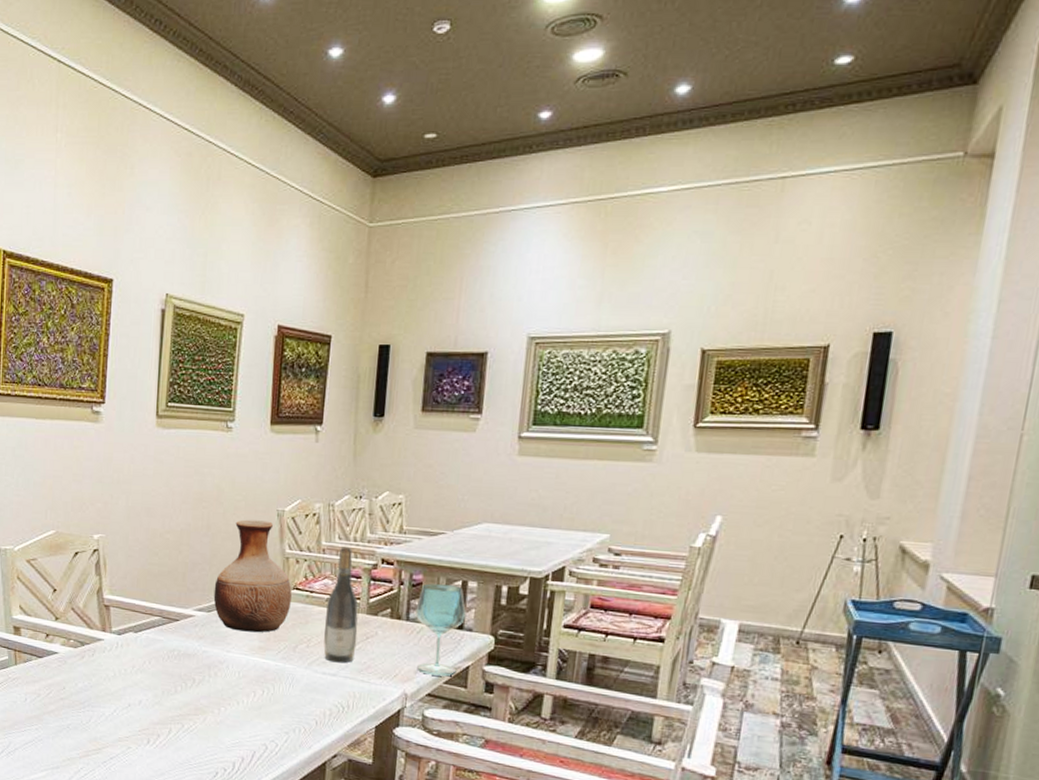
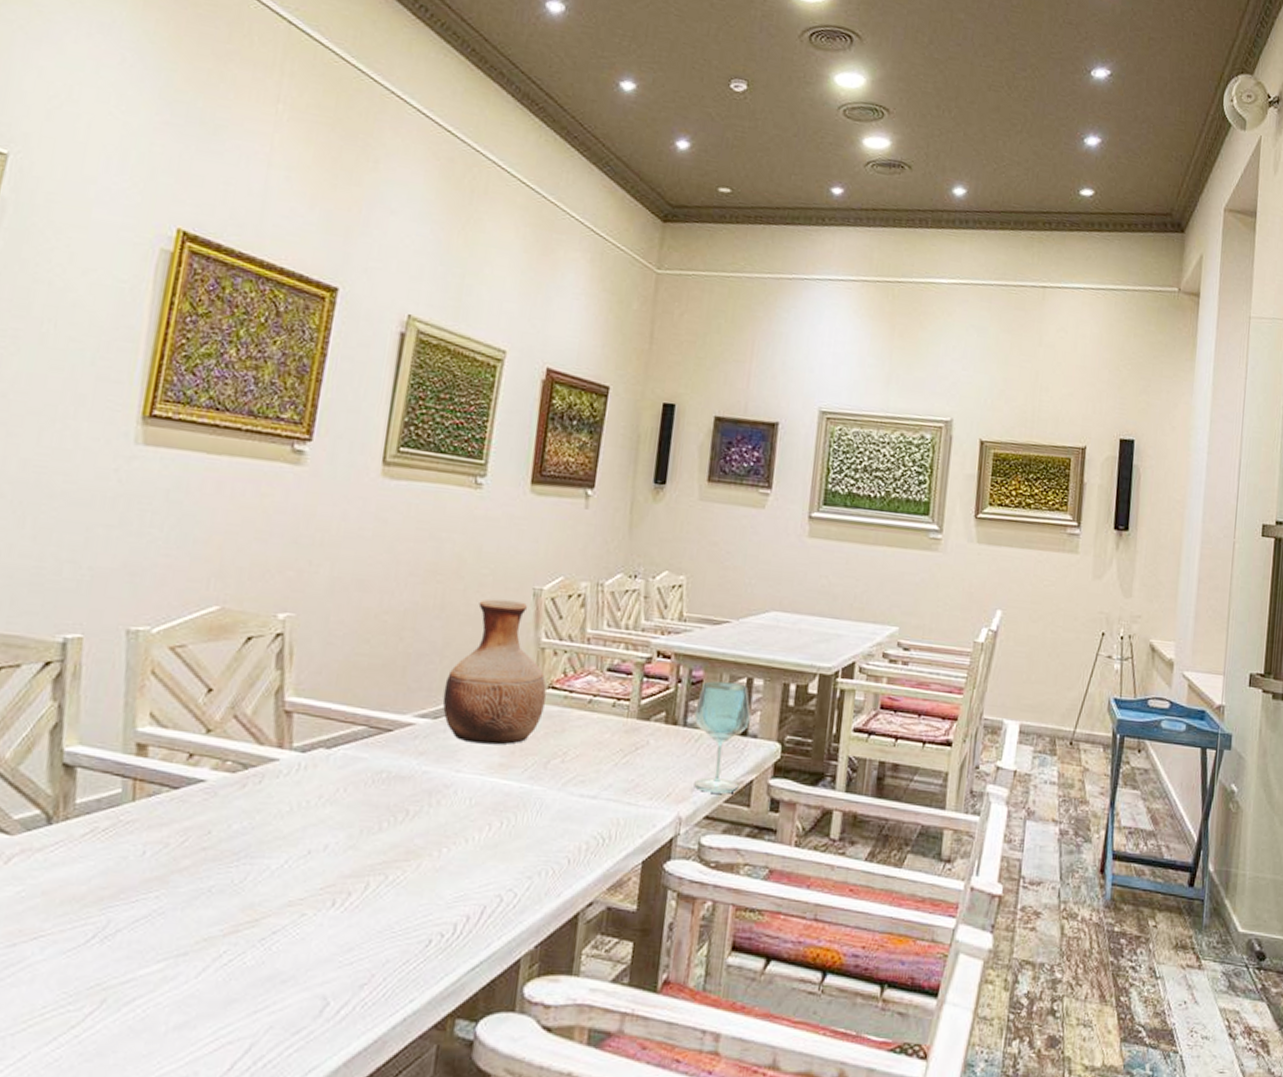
wine bottle: present [323,545,359,663] -> none [582,634,628,782]

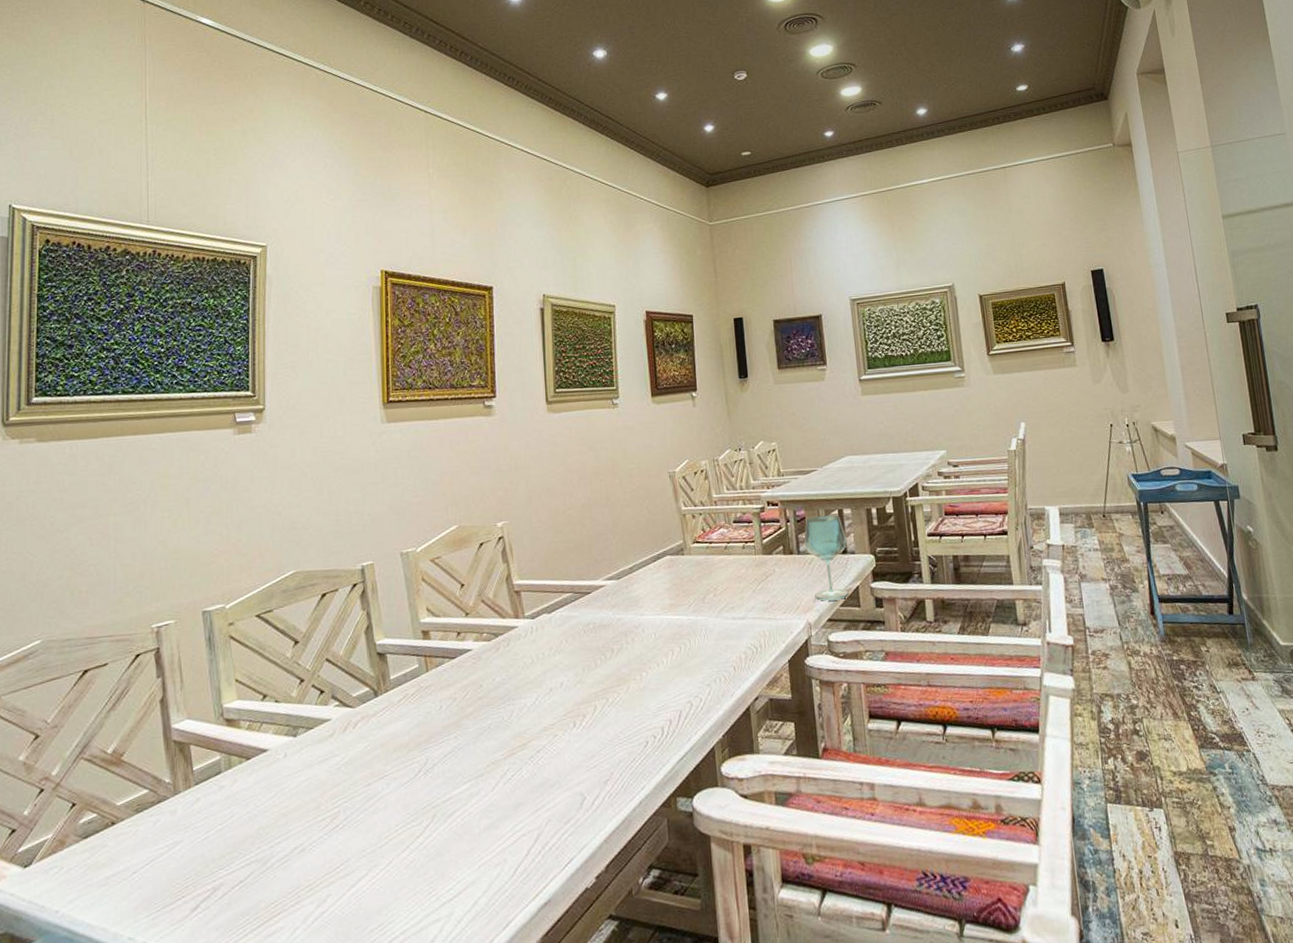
vase: present [442,599,547,745] -> none [620,483,694,593]

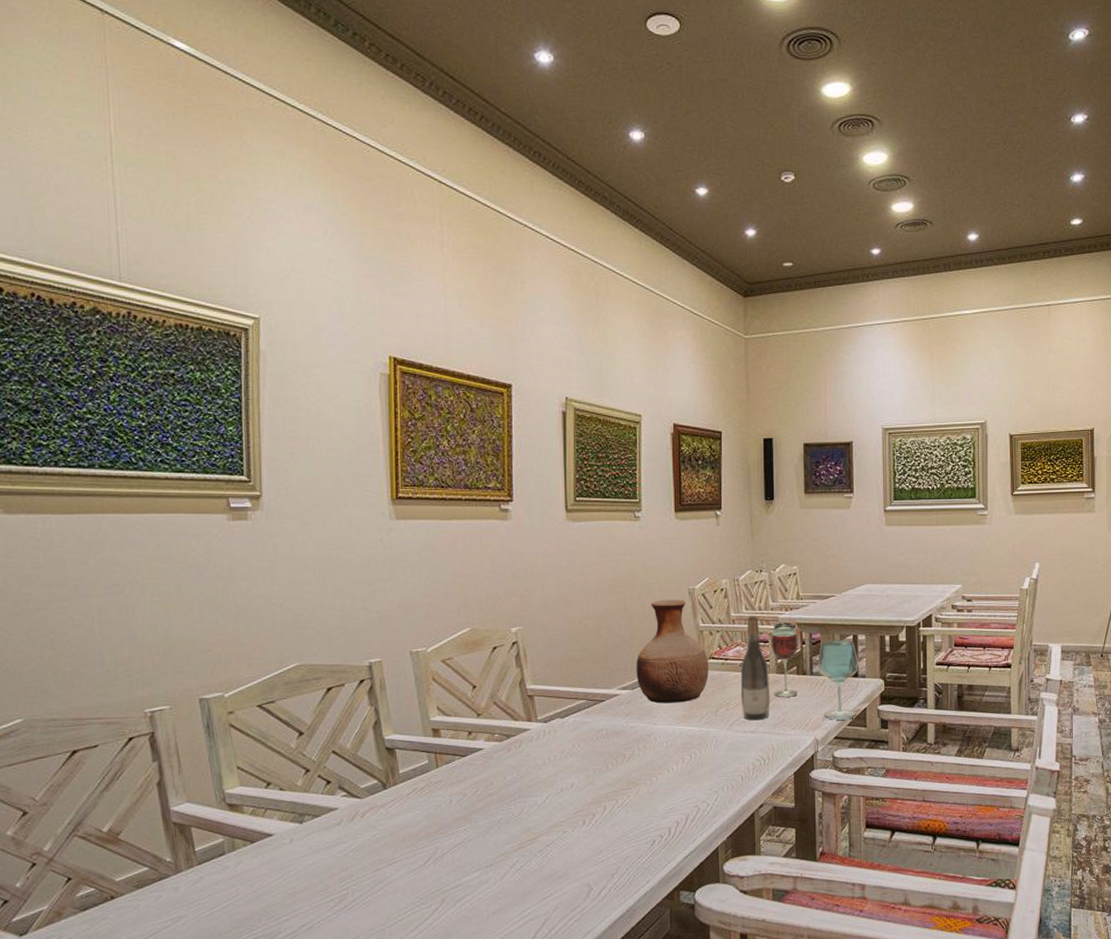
vase: none [620,483,694,593] -> present [636,599,709,704]
wine bottle: none [726,495,759,606] -> present [741,615,770,721]
wineglass: none [754,500,786,580] -> present [771,622,798,697]

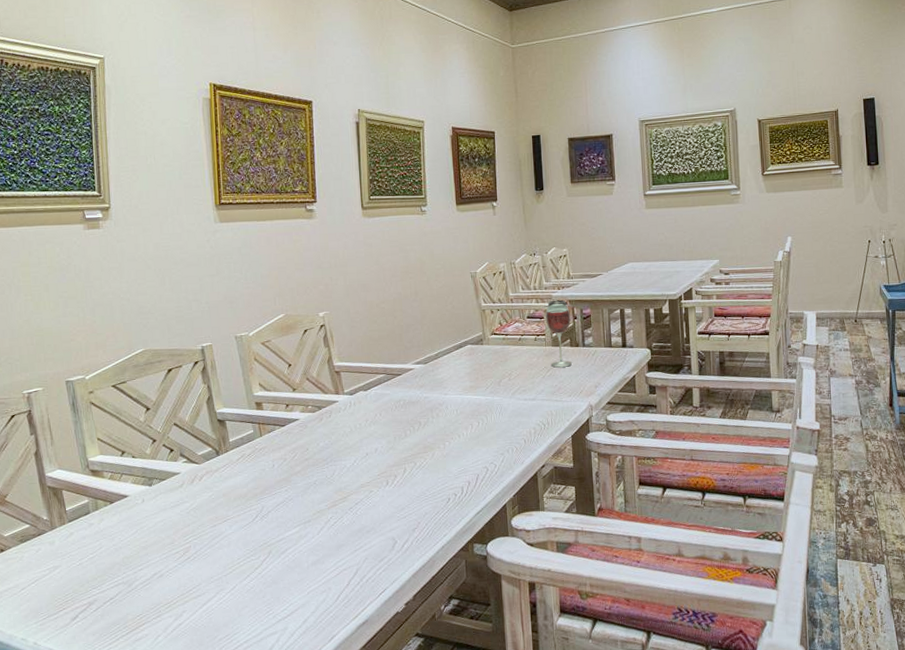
vase: present [636,599,709,704] -> none [427,282,492,376]
wine bottle: present [741,615,770,721] -> none [520,294,548,389]
wine glass: present [817,640,860,720] -> none [589,314,627,387]

